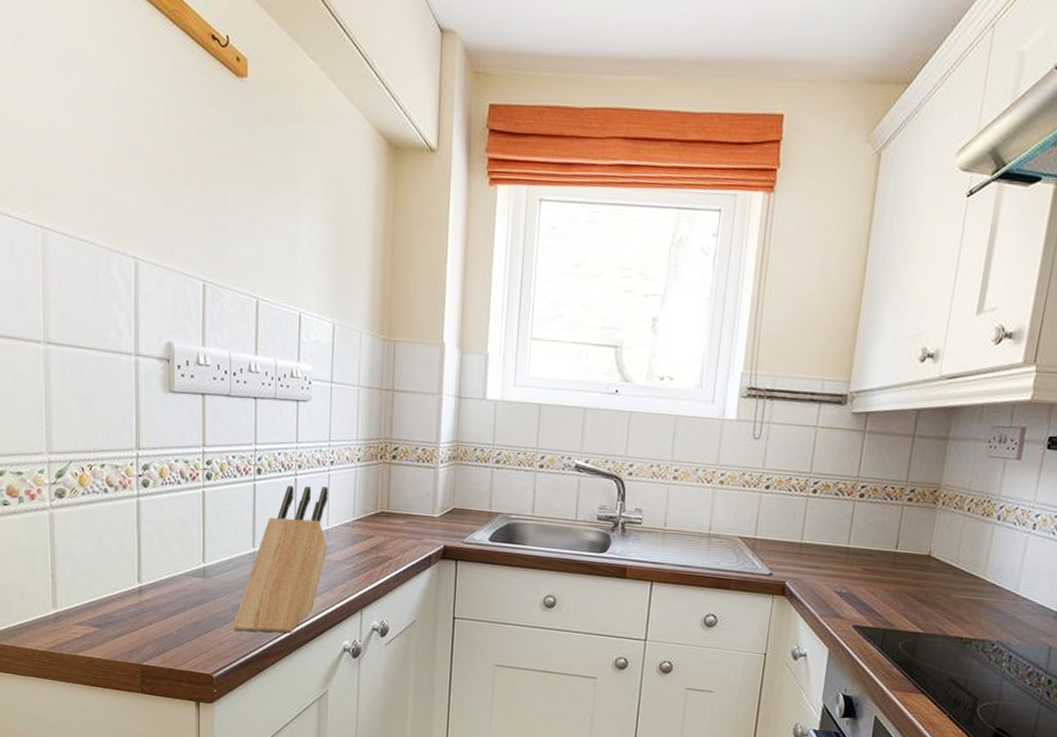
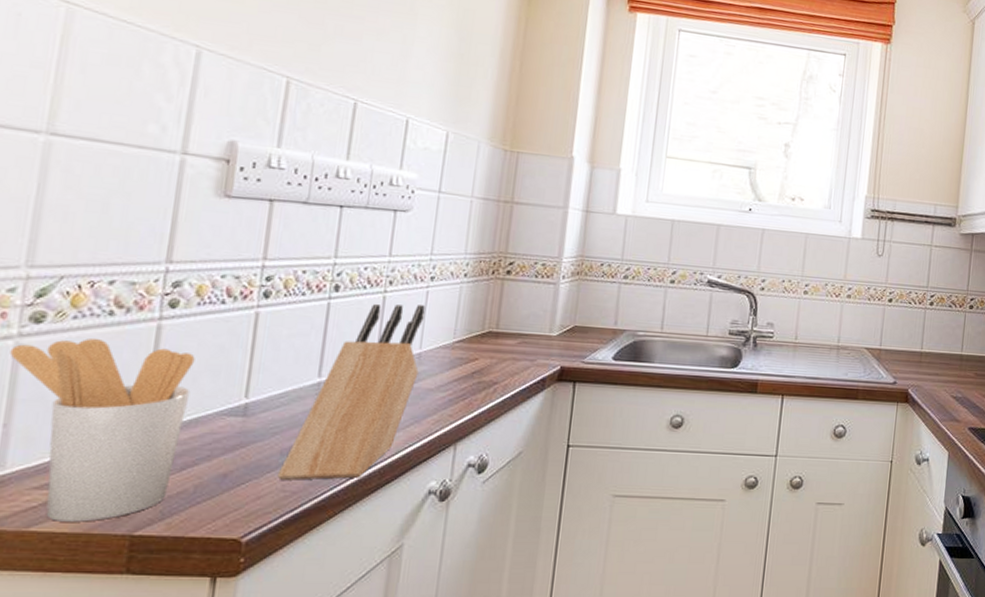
utensil holder: none [47,511,165,652] -> present [9,339,195,522]

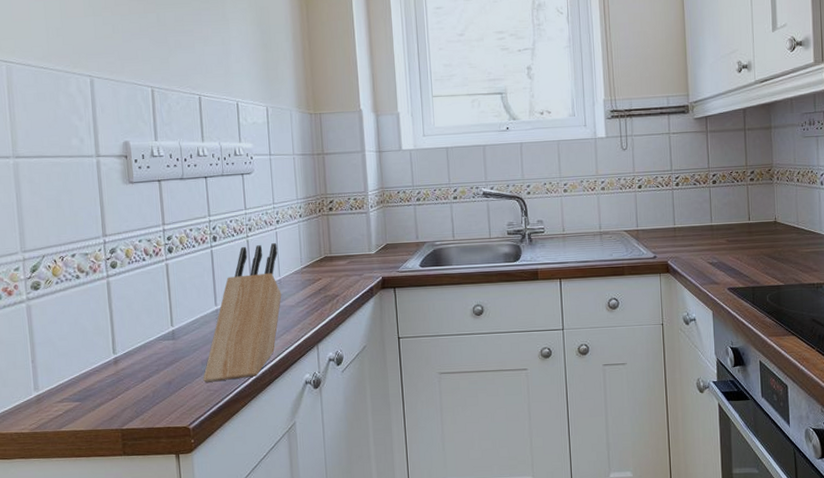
utensil holder: present [9,339,195,522] -> none [25,296,137,423]

